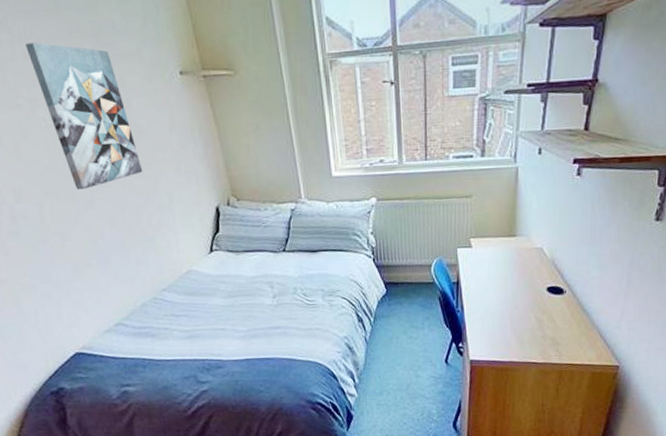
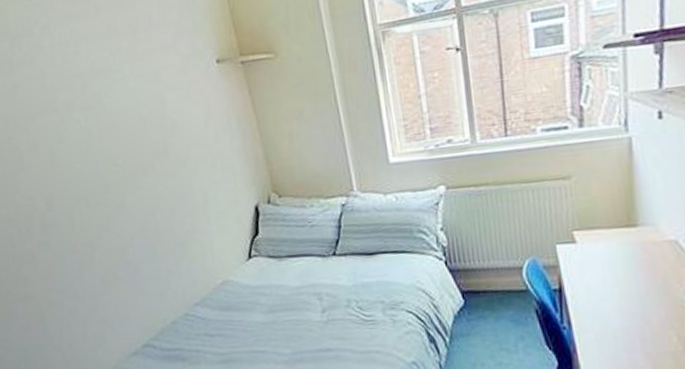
wall art: present [25,42,143,189] -> none [65,44,177,194]

